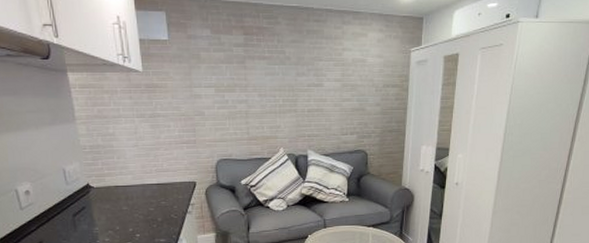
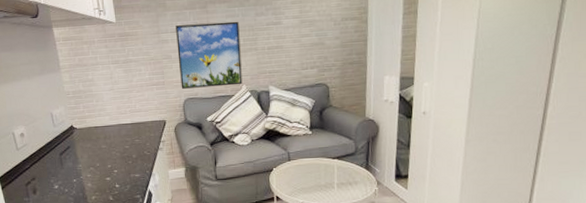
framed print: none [210,80,280,149] -> present [176,21,243,89]

